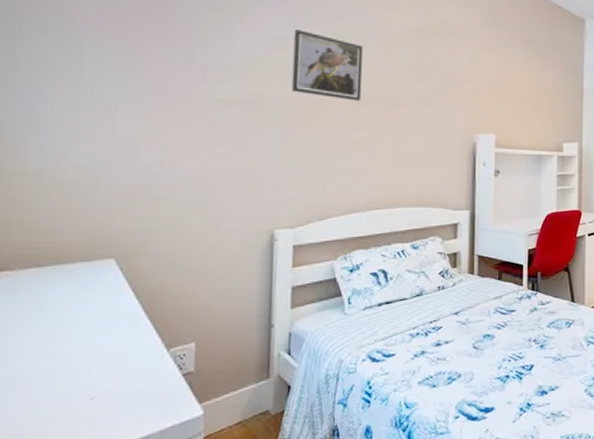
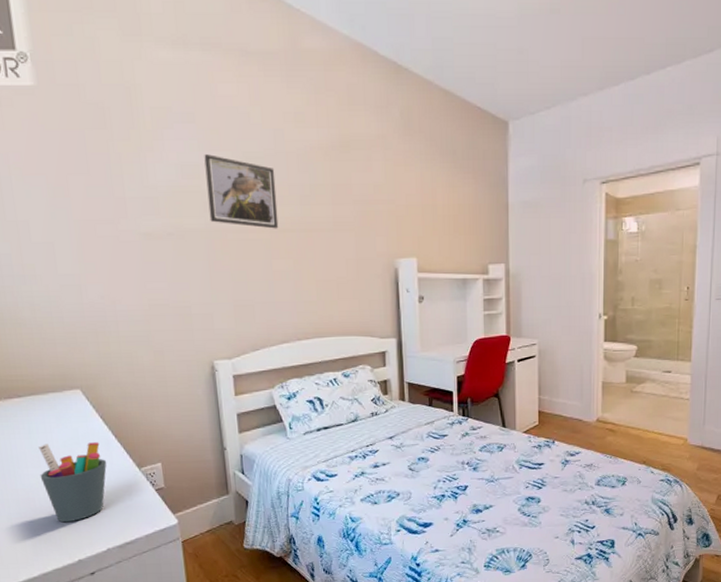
pen holder: none [42,319,130,417] -> present [38,442,107,523]

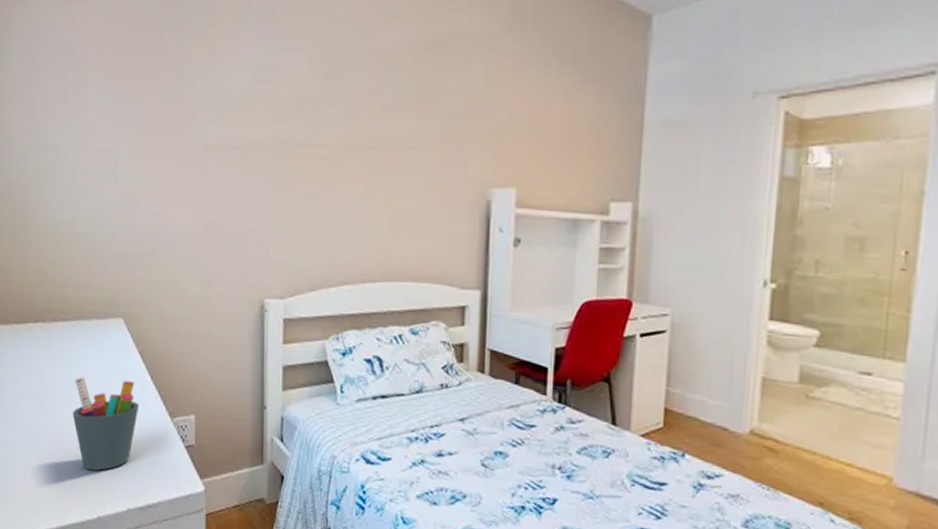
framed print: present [204,154,279,229] -> none [278,56,356,145]

